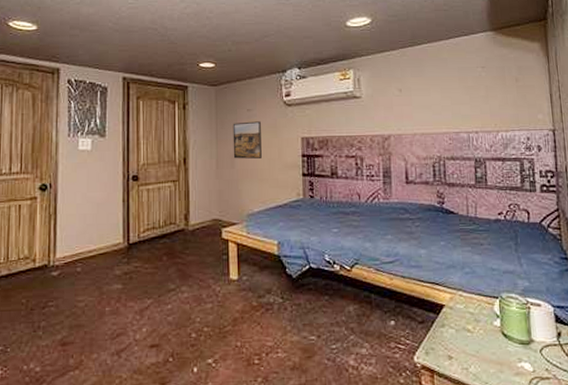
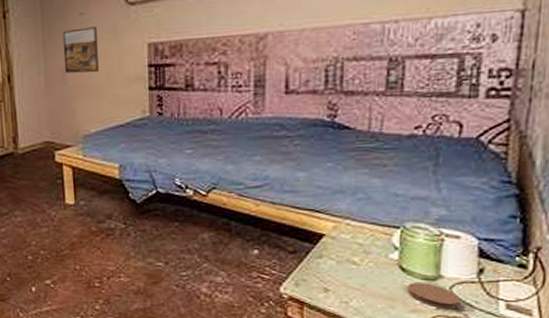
coaster: none [510,346,550,371] -> present [408,282,461,310]

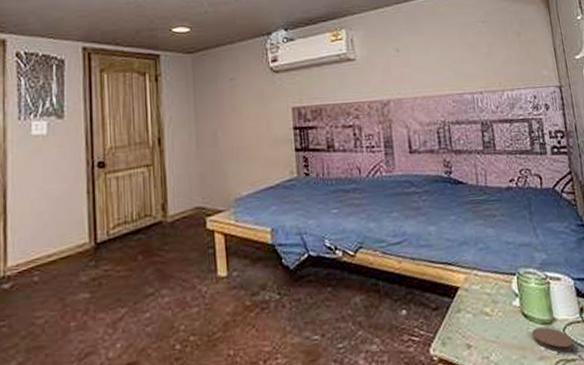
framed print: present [62,26,99,74] -> none [213,91,248,136]

